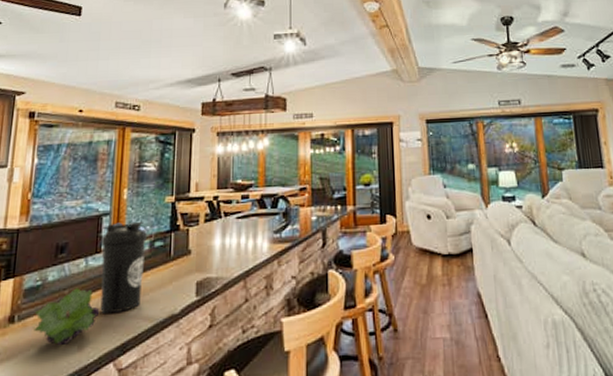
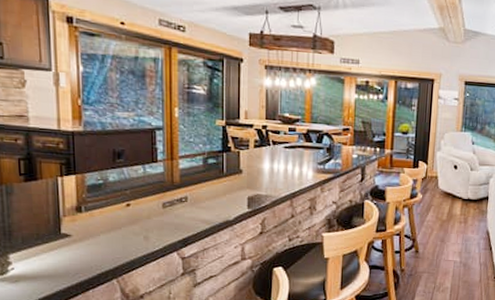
fruit: present [34,288,100,346] -> none [100,190,161,235]
water bottle: present [100,221,147,314] -> none [156,137,200,215]

